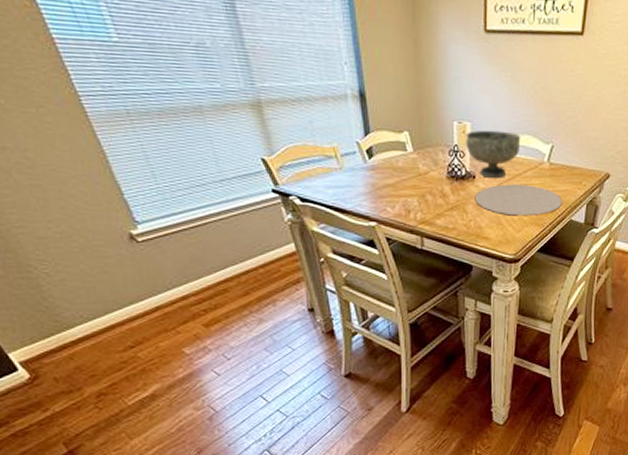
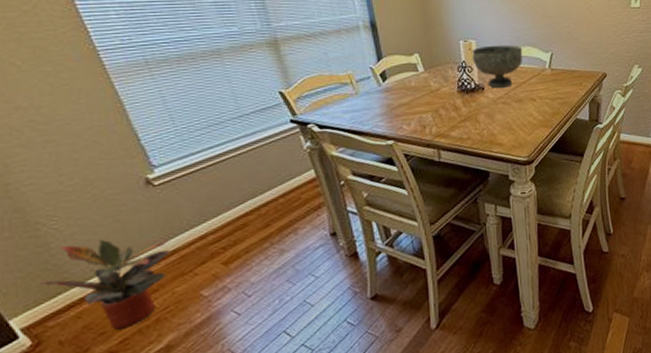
potted plant: none [34,288,156,374] -> present [40,239,172,330]
placemat: present [474,184,562,217] -> none [485,91,567,121]

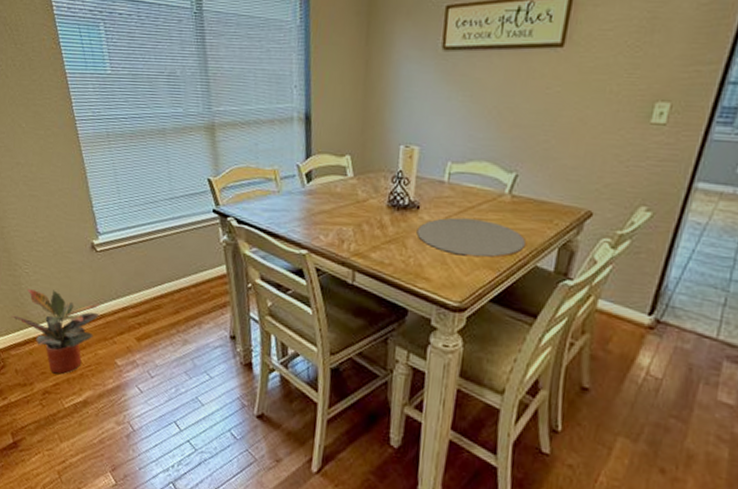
decorative bowl: present [472,45,523,88] -> none [411,155,478,210]
placemat: none [485,91,567,121] -> present [416,217,526,258]

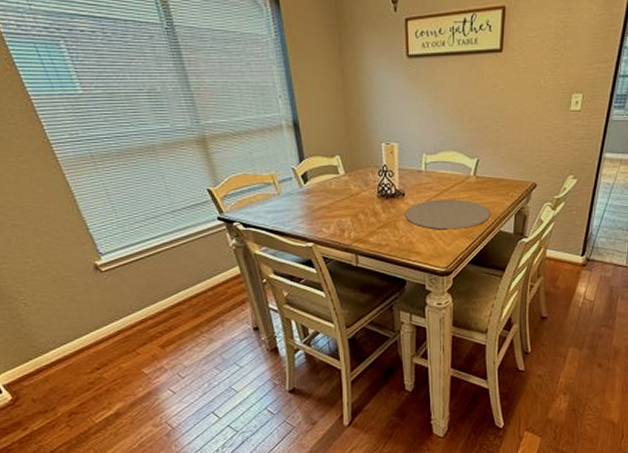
potted plant: present [11,289,101,375] -> none [15,315,118,395]

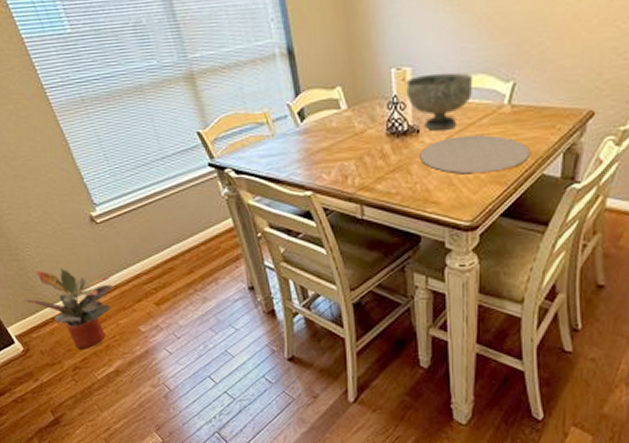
potted plant: none [15,315,118,395] -> present [24,268,115,349]
decorative bowl: none [394,149,447,194] -> present [406,72,473,131]

